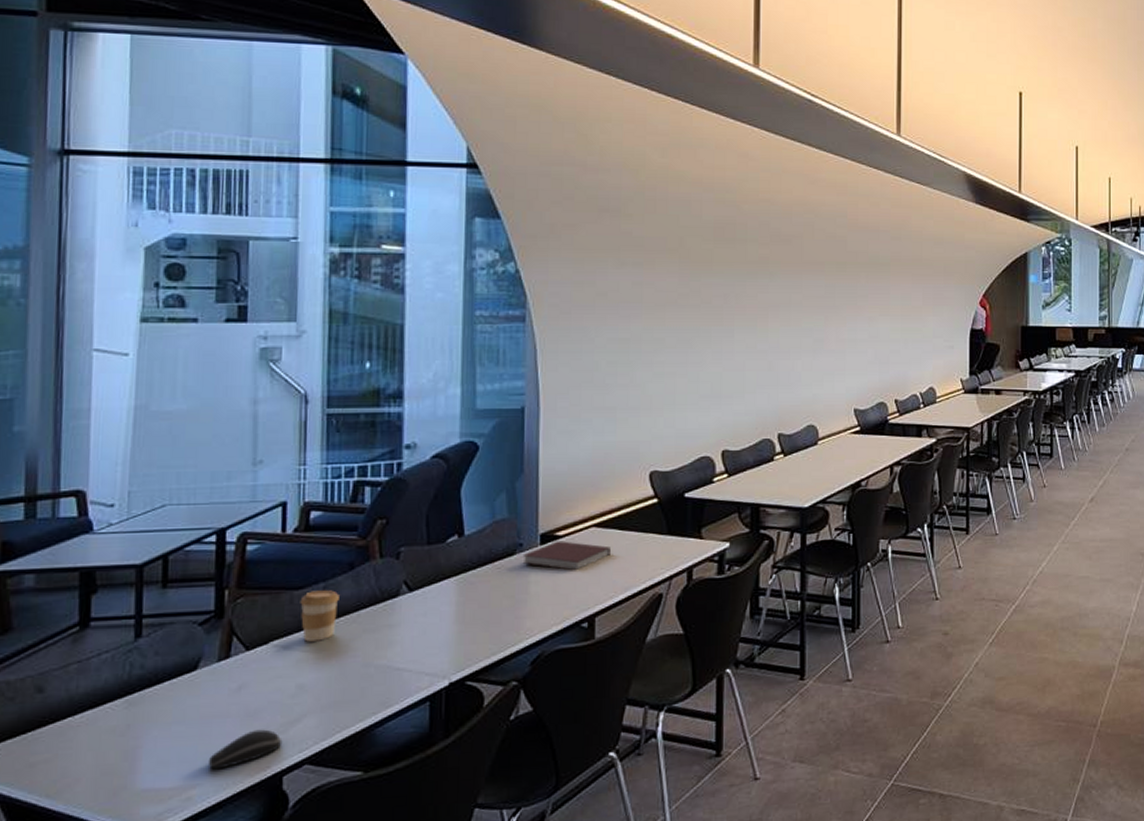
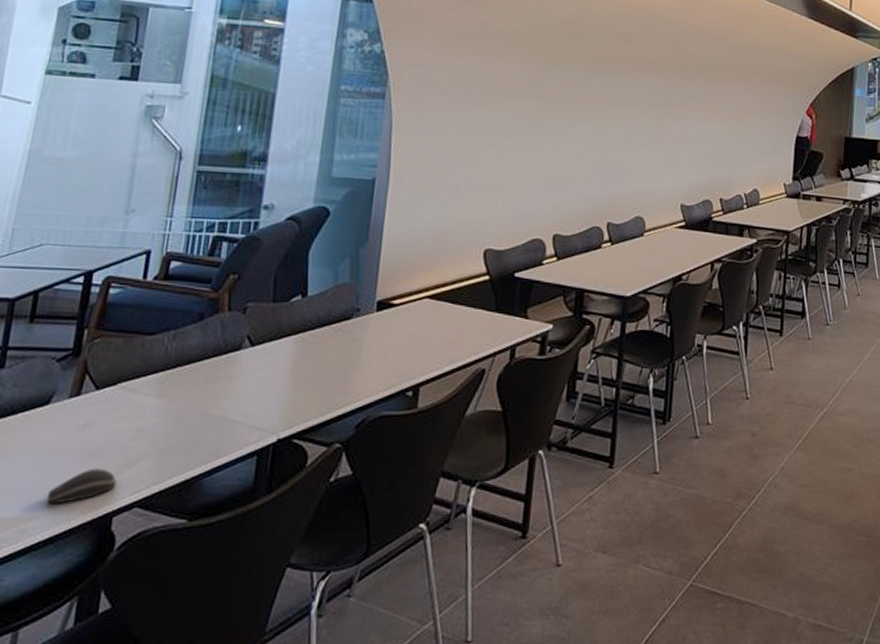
coffee cup: present [300,590,339,642] -> none [149,337,187,387]
notebook: present [522,541,611,570] -> none [358,309,441,339]

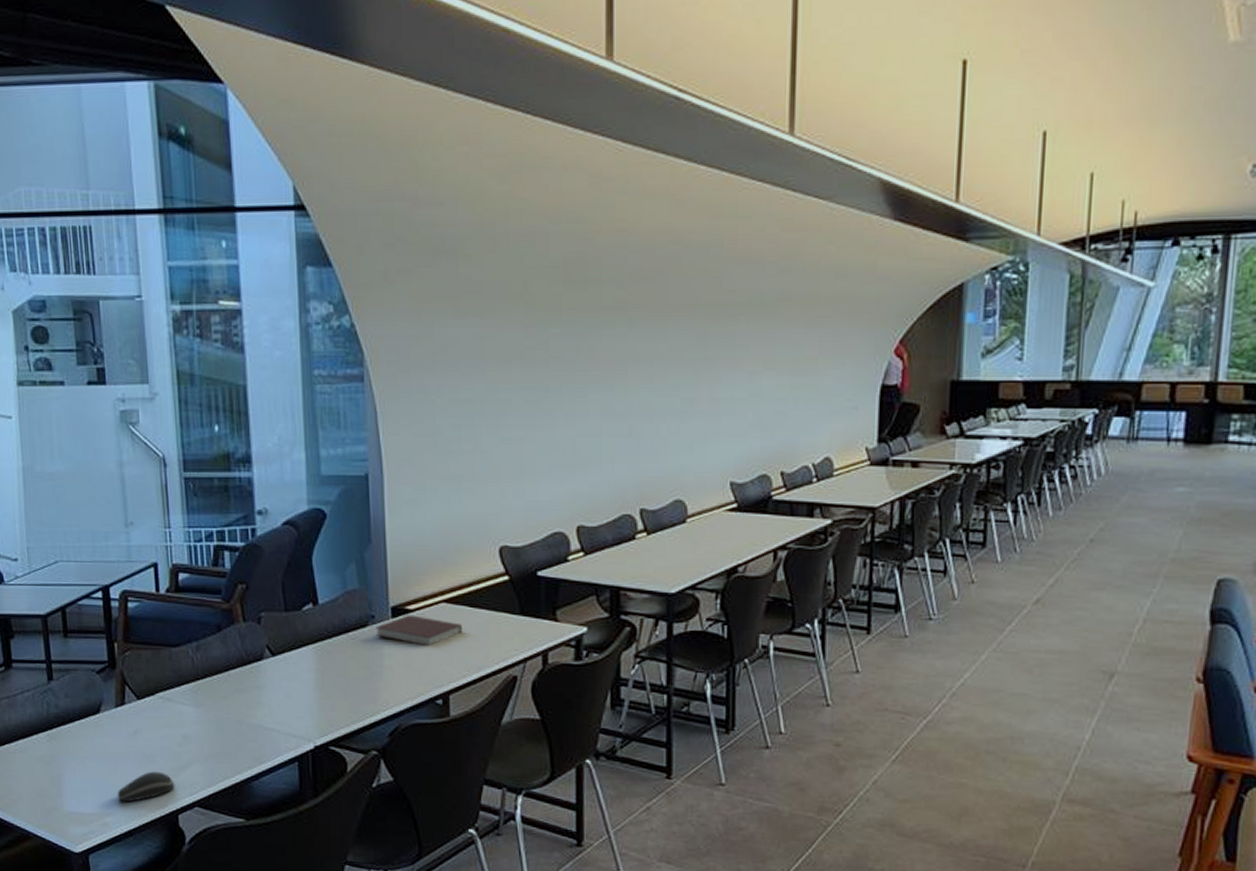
notebook: none [358,309,441,339] -> present [375,615,462,645]

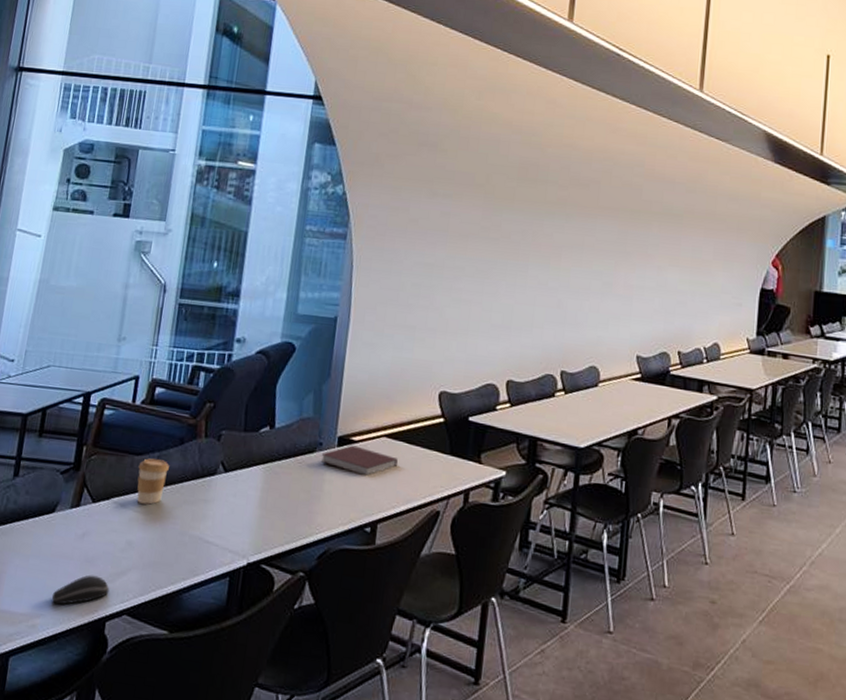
coffee cup: none [177,649,211,696] -> present [137,458,169,505]

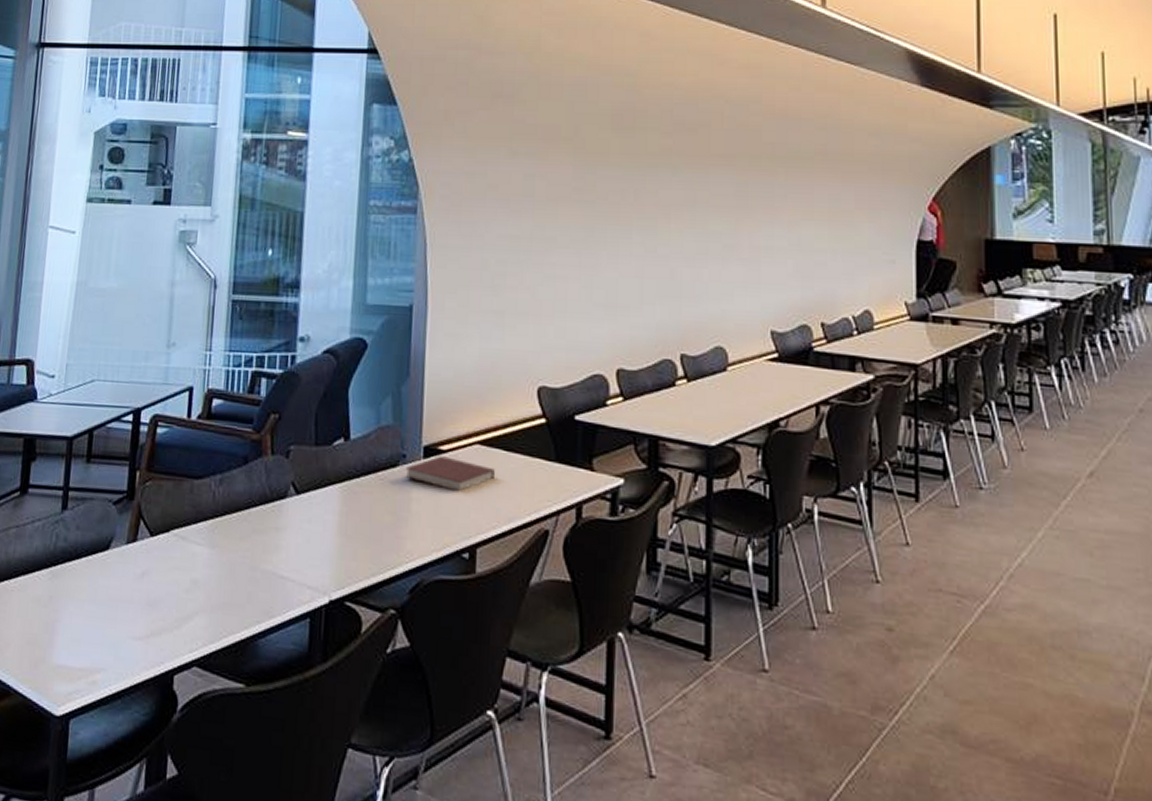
computer mouse: present [51,575,110,605] -> none [112,620,176,657]
coffee cup: present [137,458,169,505] -> none [198,482,233,536]

